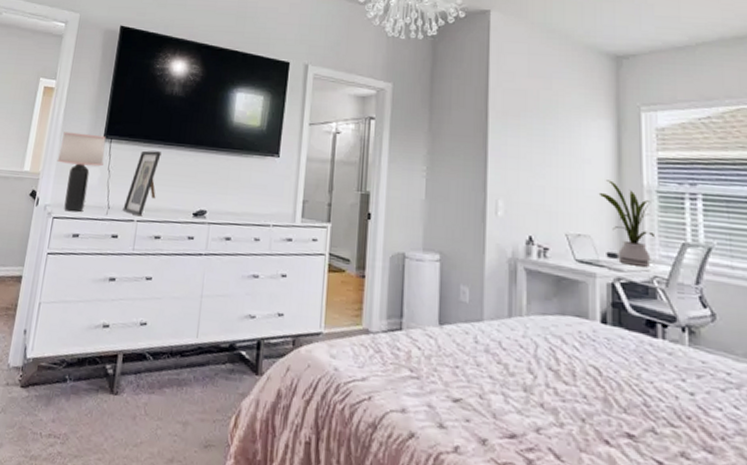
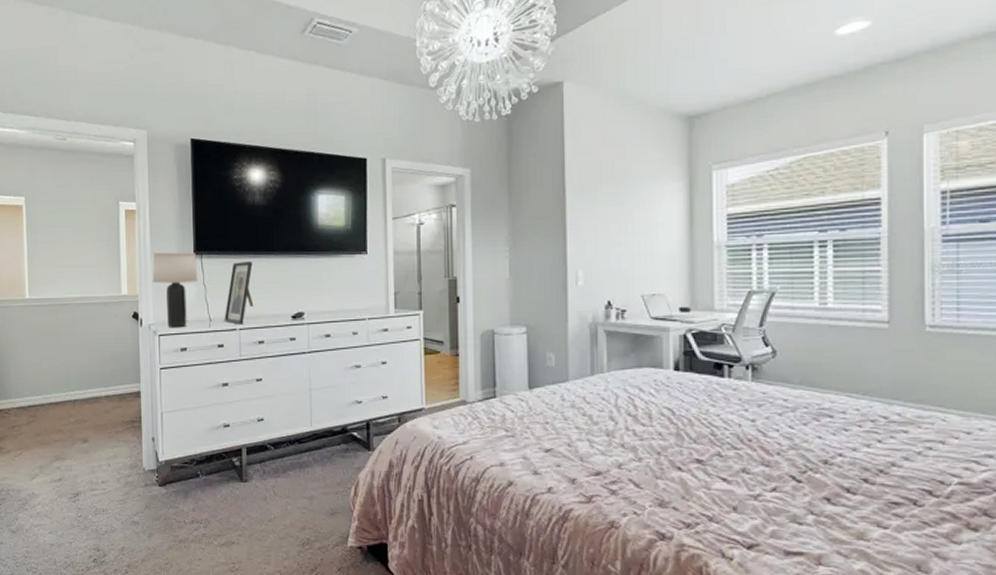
house plant: present [598,180,656,267] -> none [672,240,724,316]

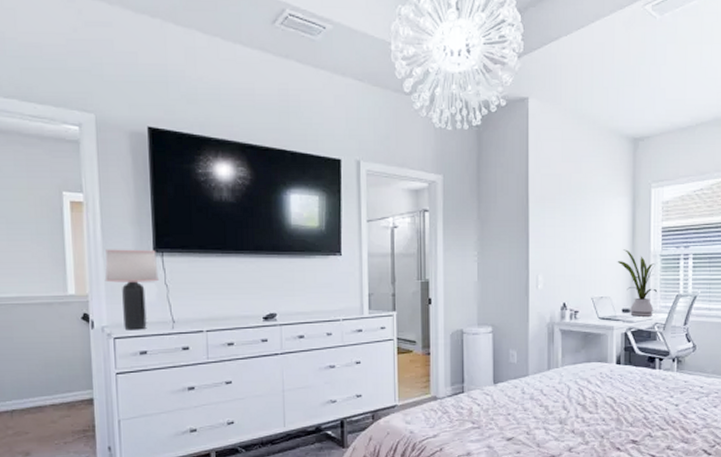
picture frame: present [224,261,254,325] -> none [189,261,222,326]
house plant: none [672,240,724,316] -> present [617,249,658,317]

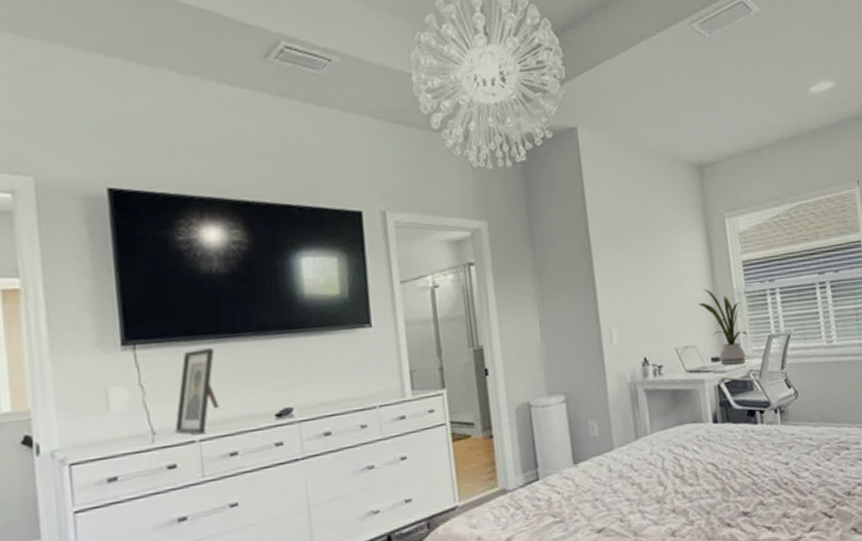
table lamp: present [104,249,159,331] -> none [53,343,131,453]
picture frame: none [189,261,222,326] -> present [175,348,219,435]

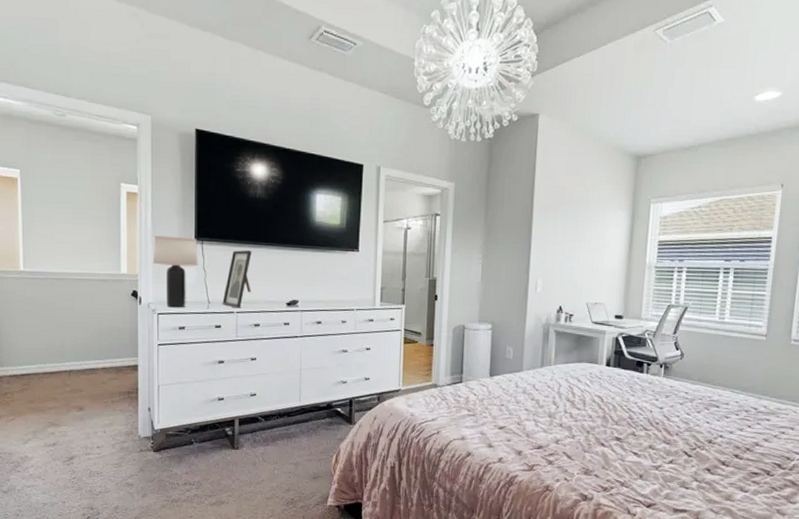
table lamp: none [53,343,131,453] -> present [152,235,198,308]
house plant: present [698,289,748,365] -> none [613,260,650,324]

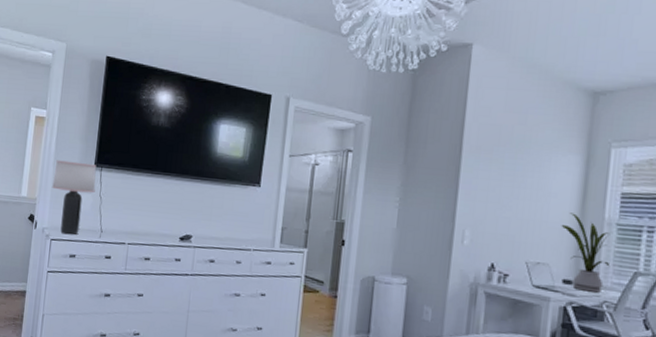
picture frame: present [222,250,252,308] -> none [114,179,149,240]
house plant: none [613,260,650,324] -> present [561,213,610,293]

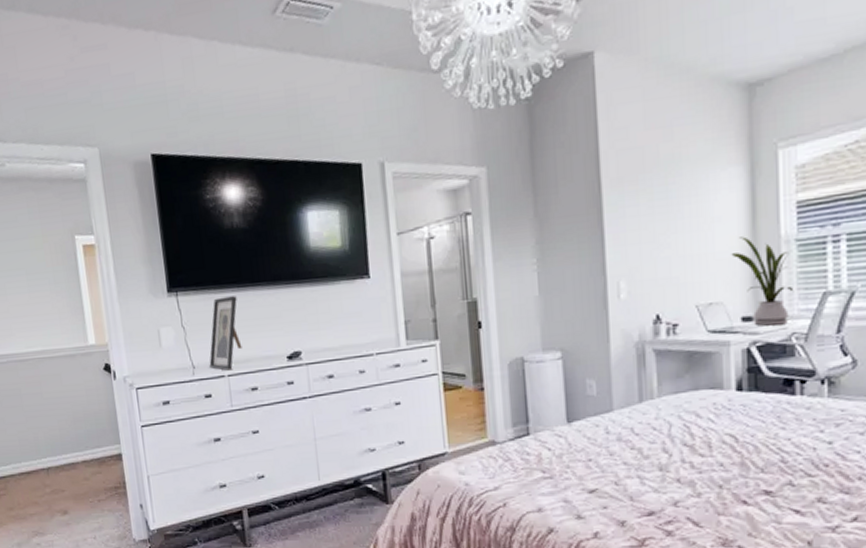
table lamp: present [51,160,97,235] -> none [120,290,175,380]
picture frame: none [114,179,149,240] -> present [209,296,242,371]

